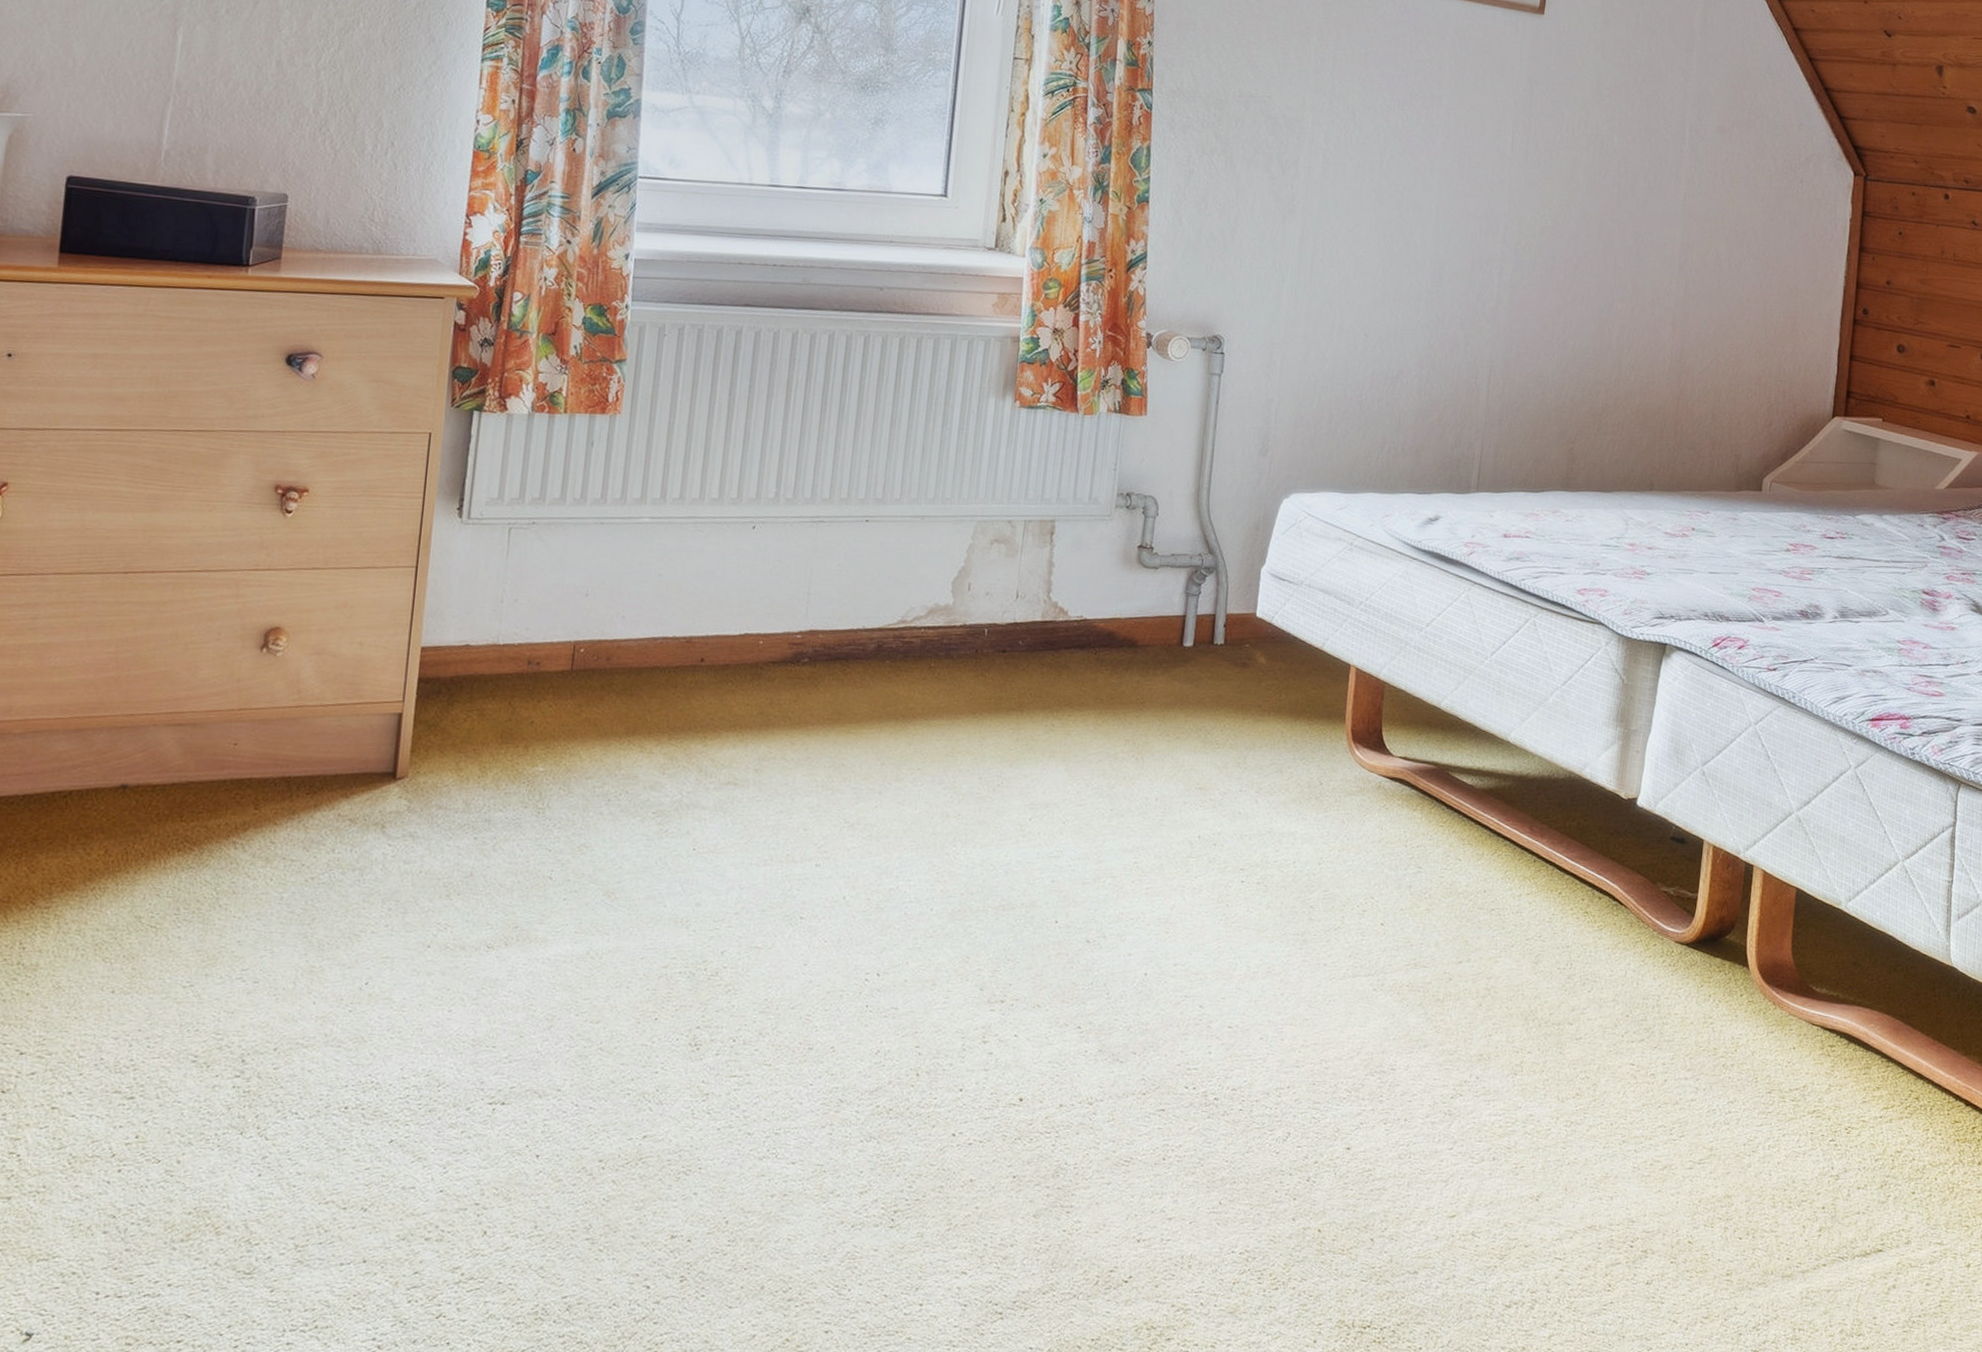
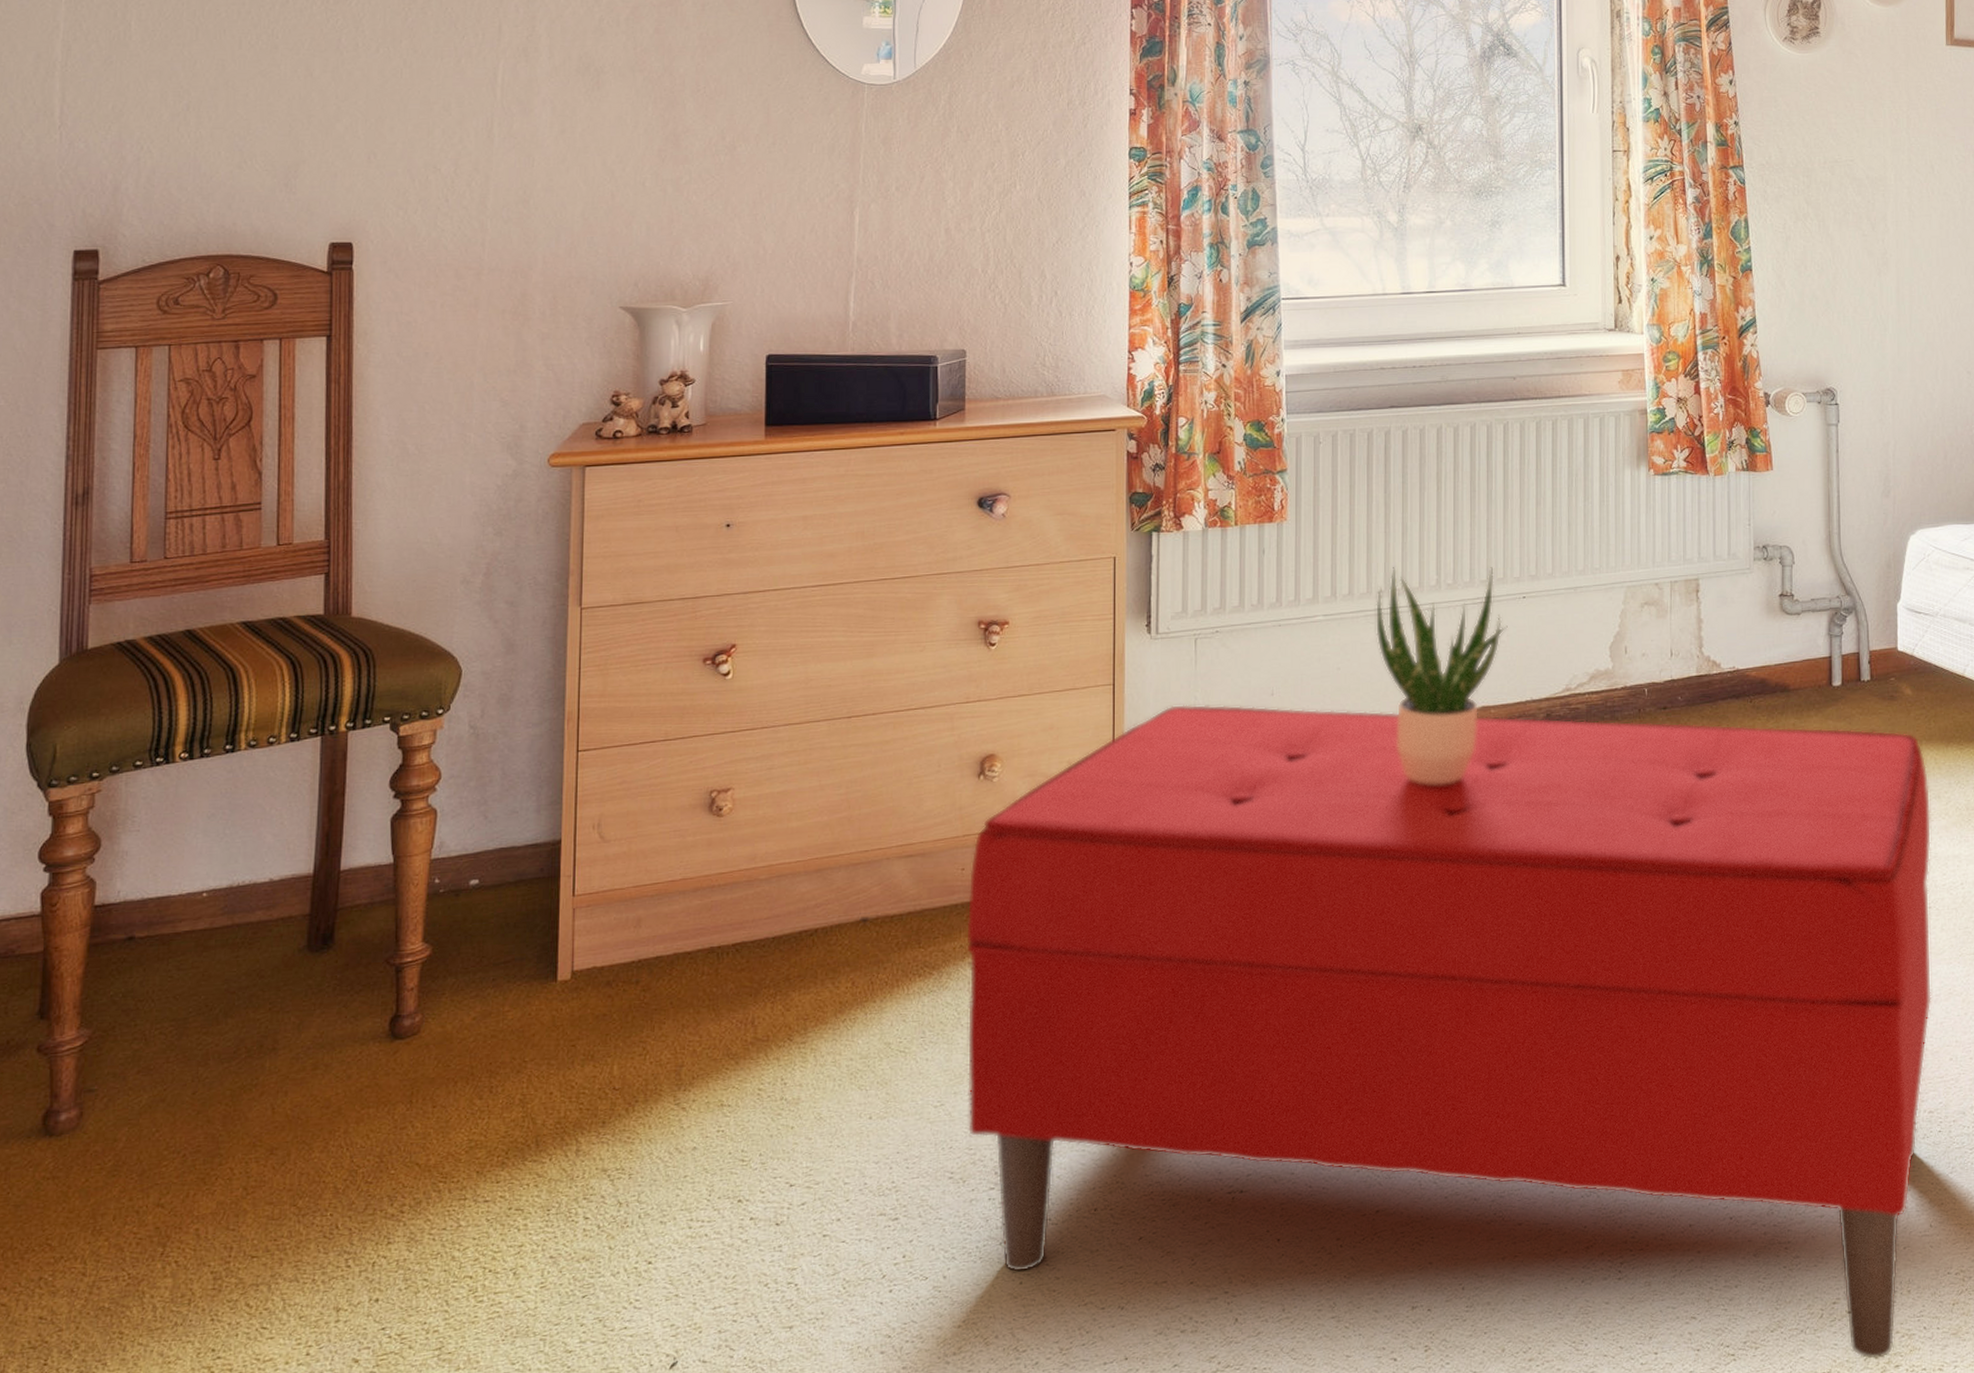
bench: none [216,595,1273,1331] -> present [965,704,1932,1360]
potted plant: none [704,475,847,707] -> present [1375,567,1508,785]

